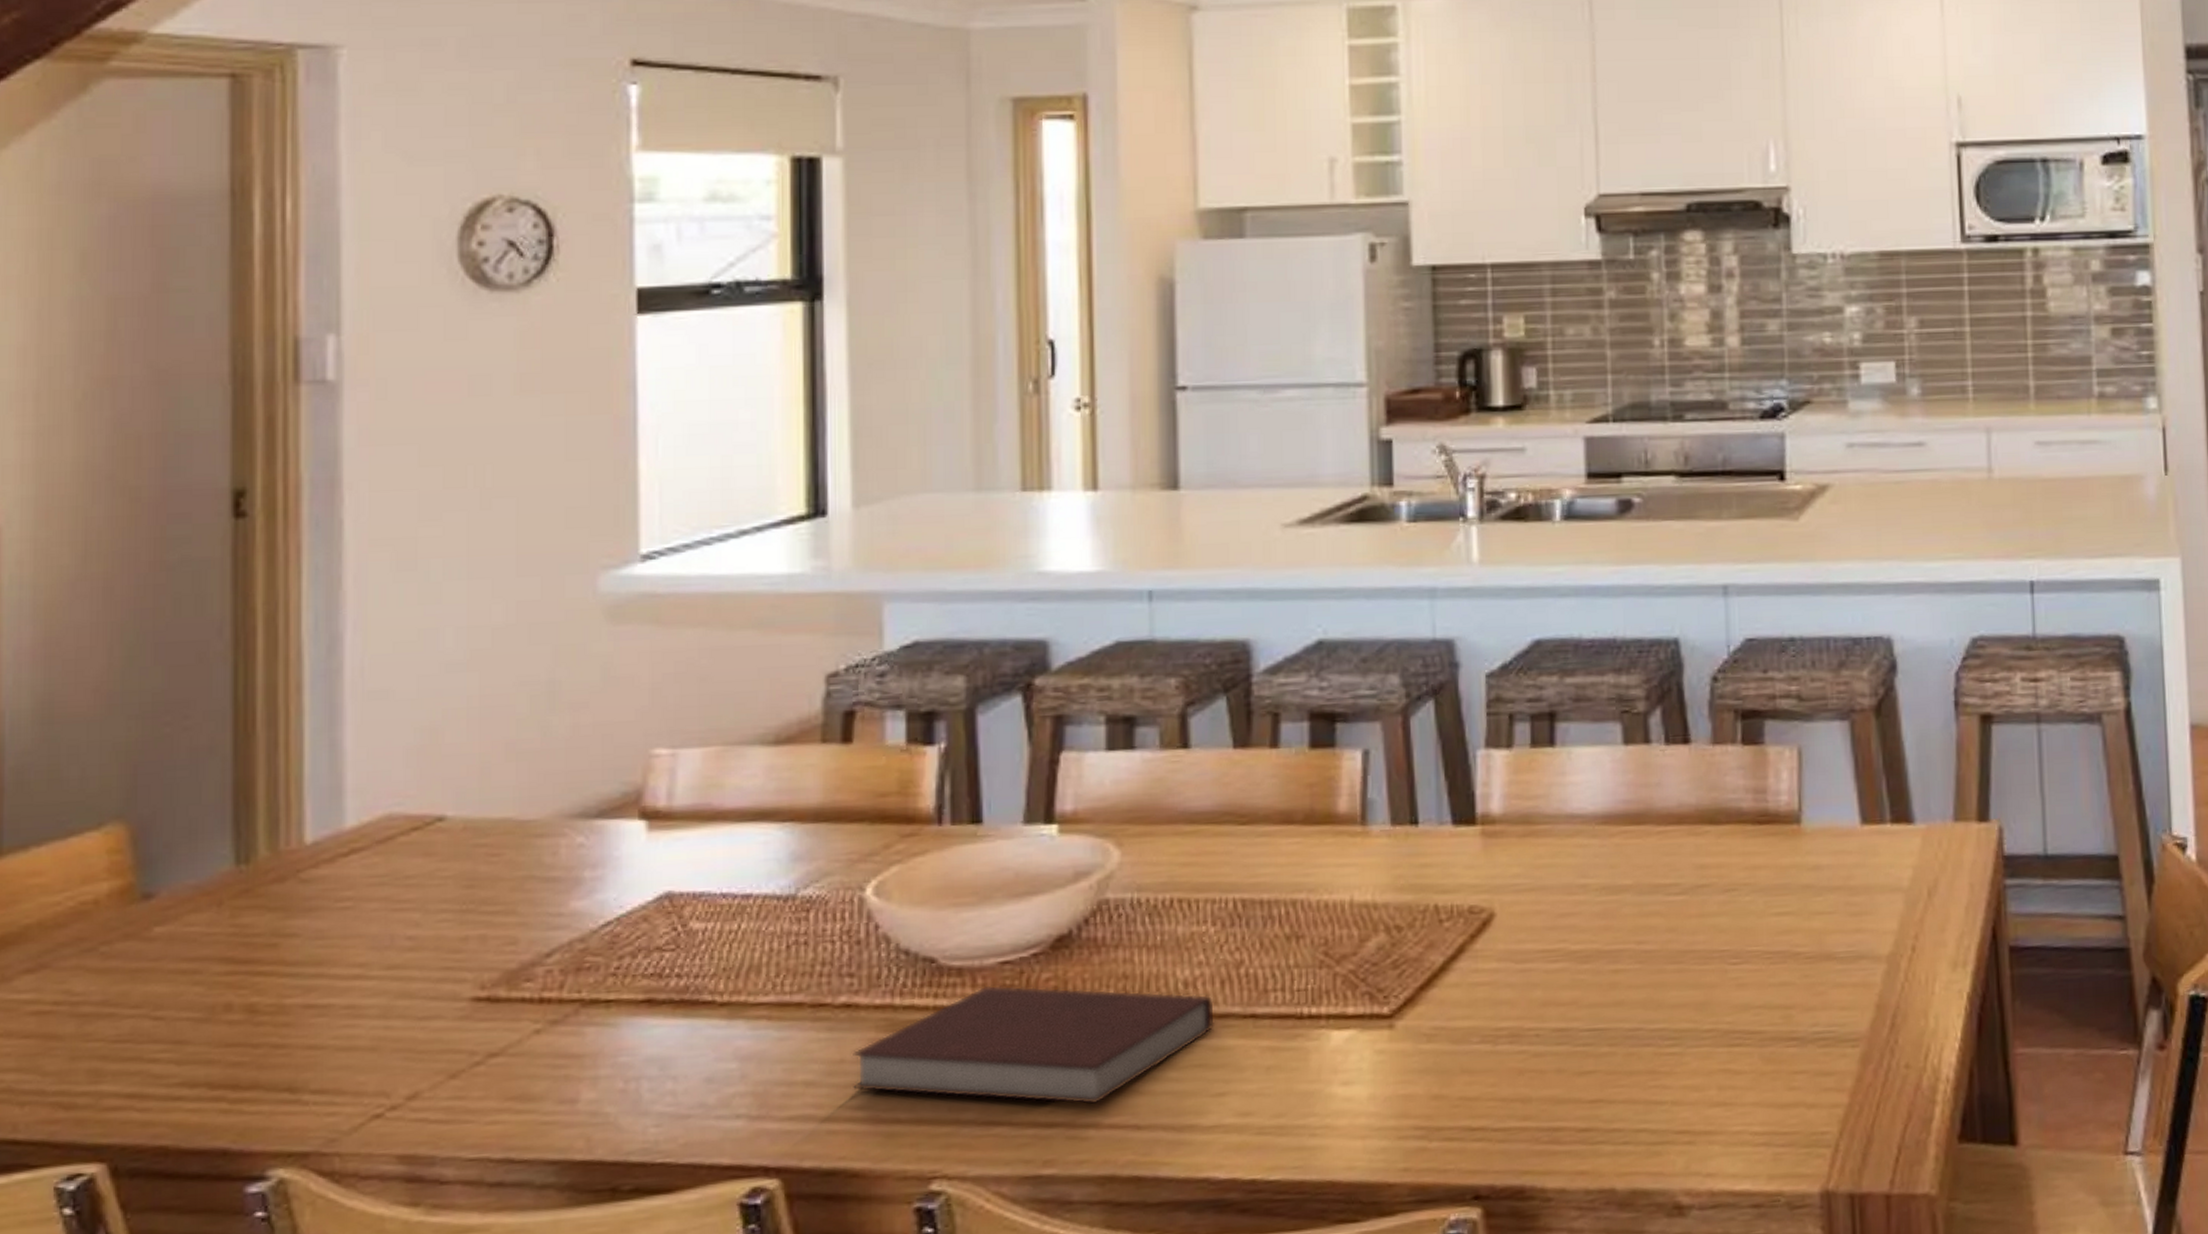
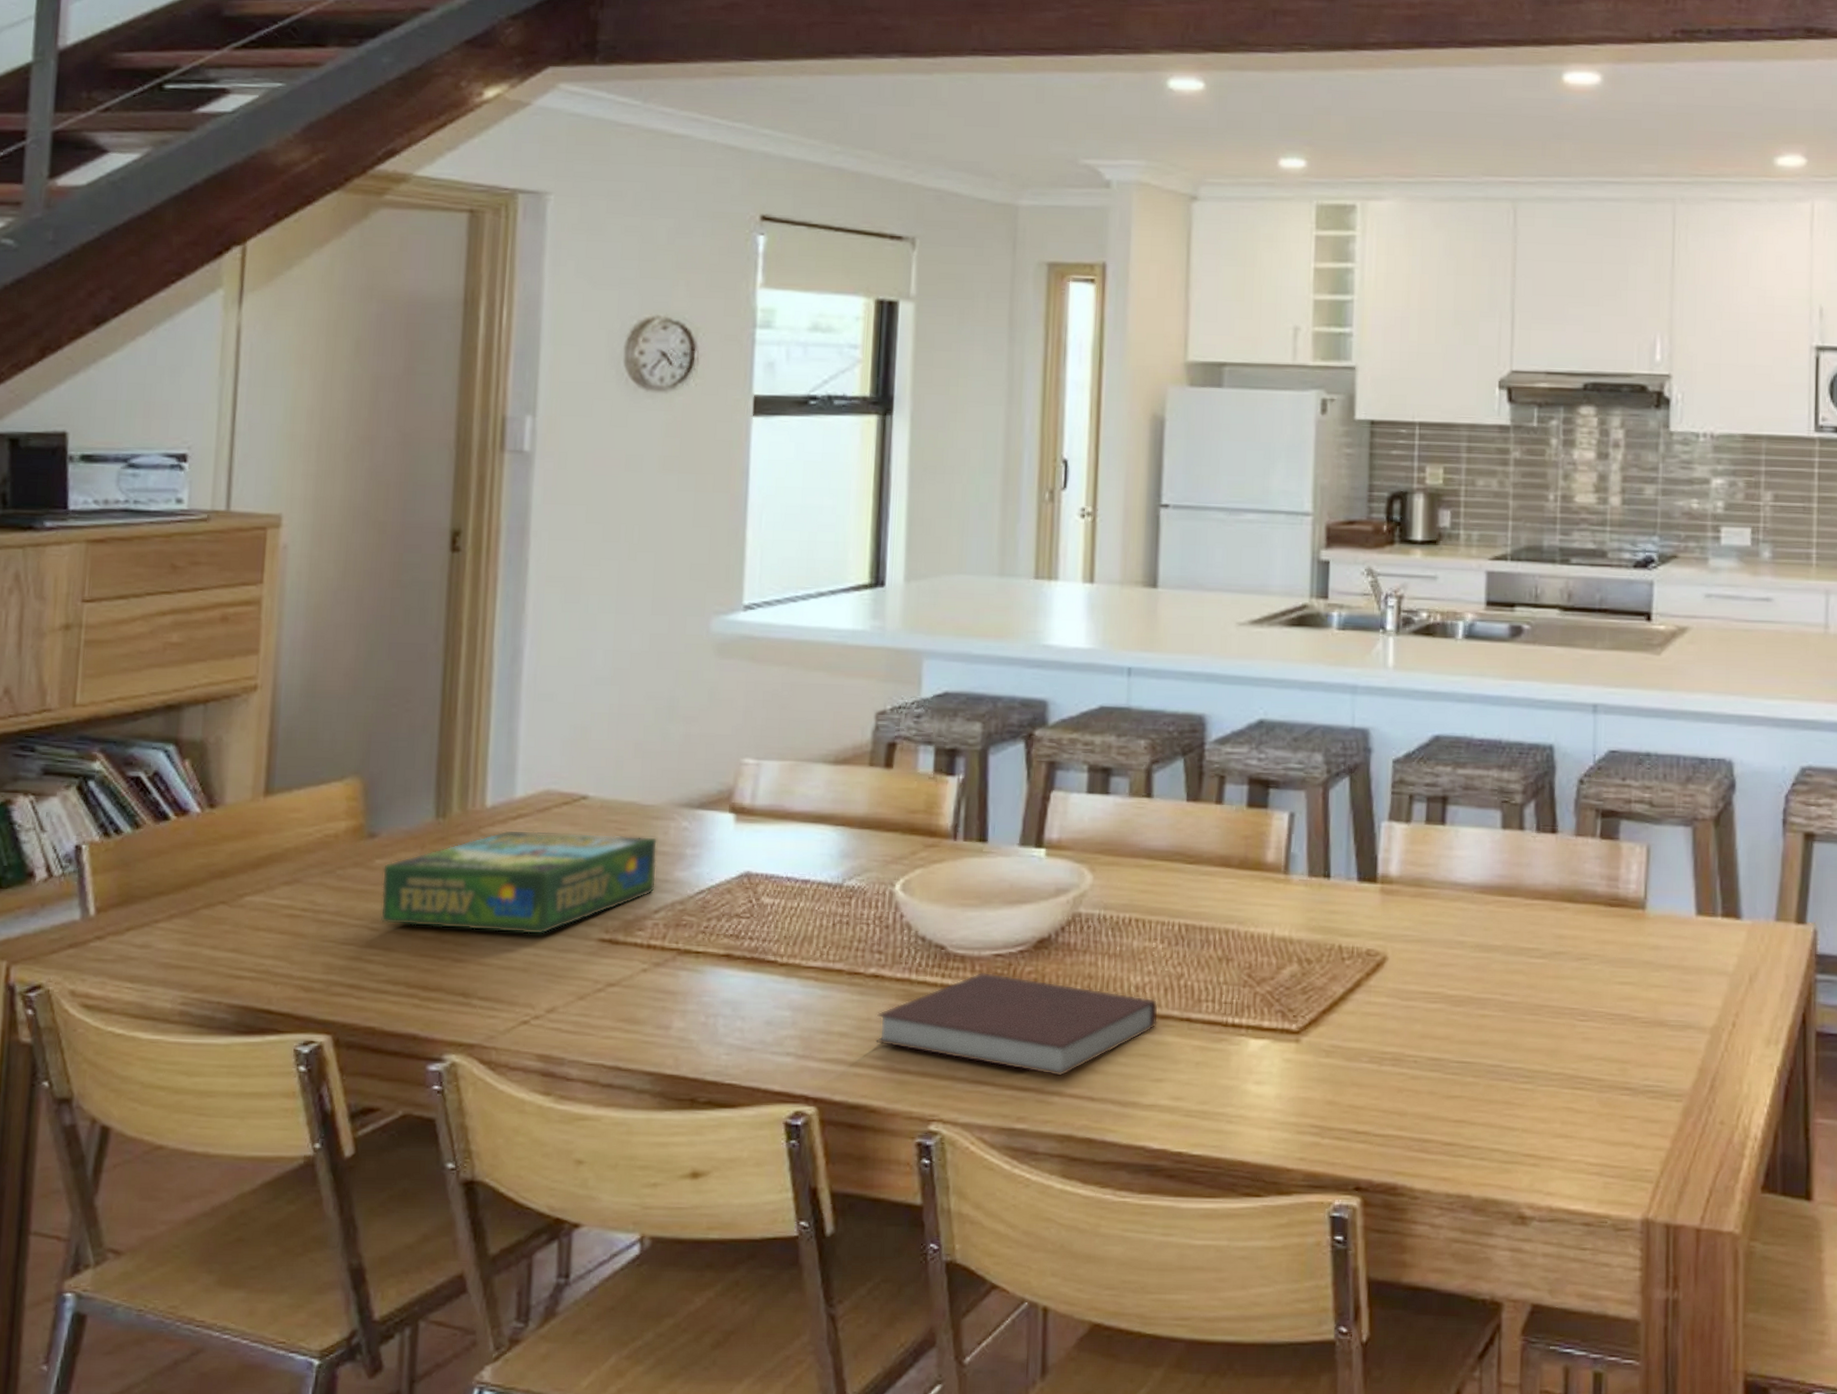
board game: none [165,859,546,1010] -> present [380,829,658,935]

